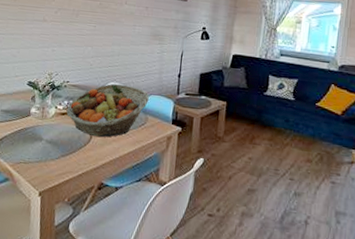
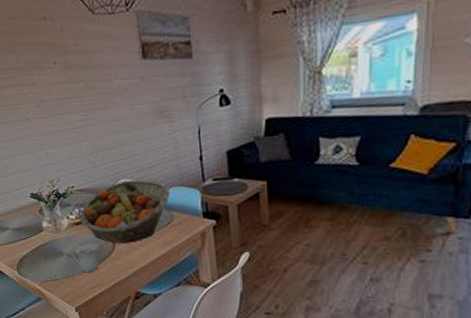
mug: none [50,132,76,160] -> present [71,243,99,273]

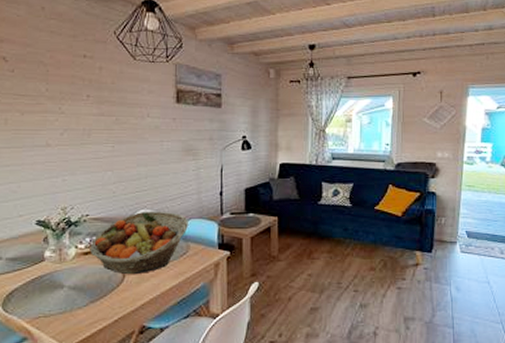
mug: present [71,243,99,273] -> none [73,274,106,307]

